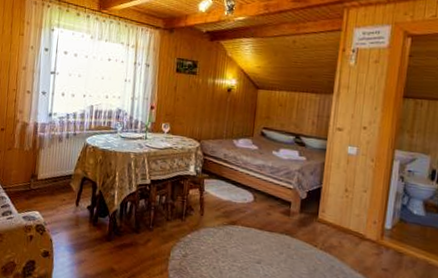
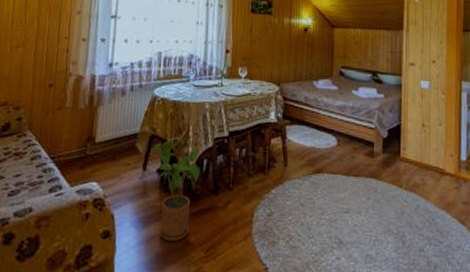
house plant: none [82,180,124,267] -> present [151,137,200,242]

